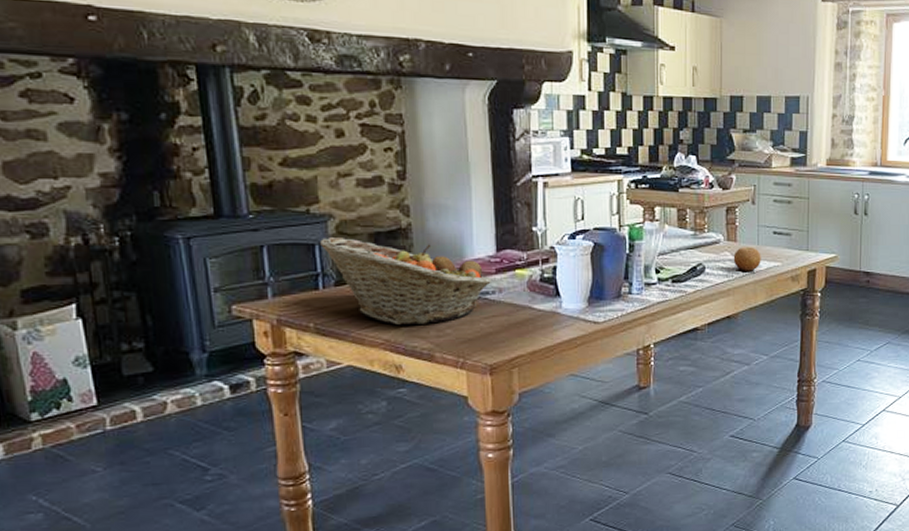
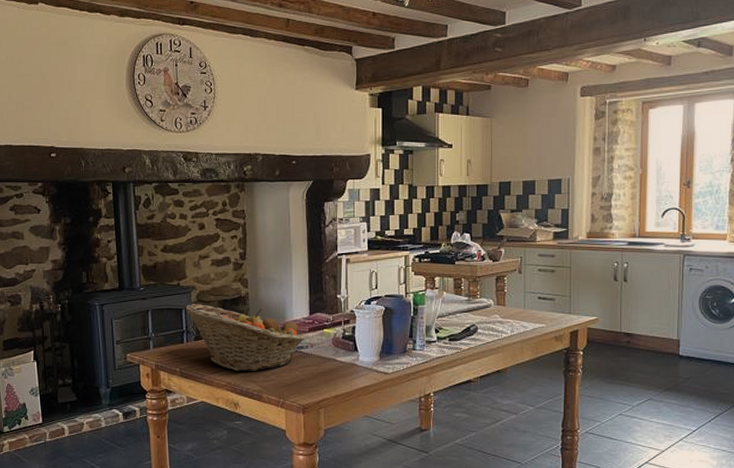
fruit: present [733,247,761,271] -> none [502,310,527,332]

